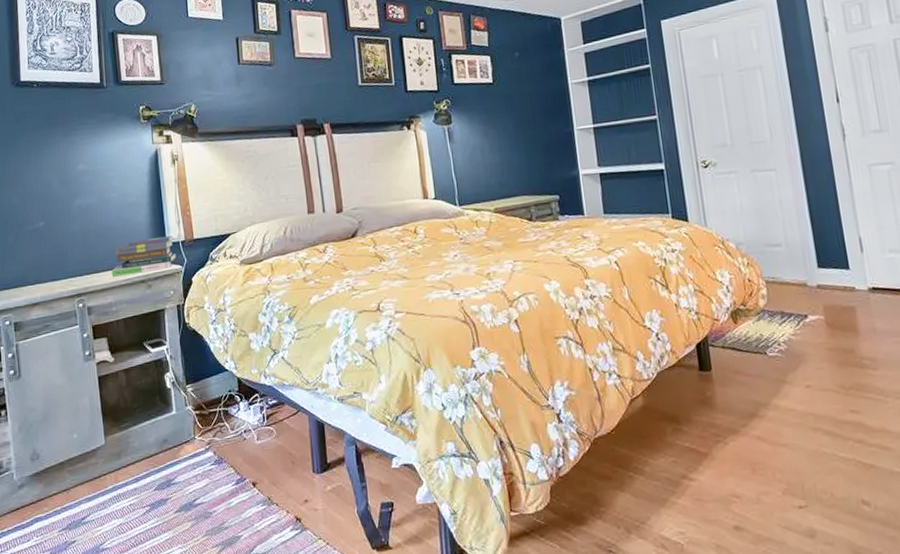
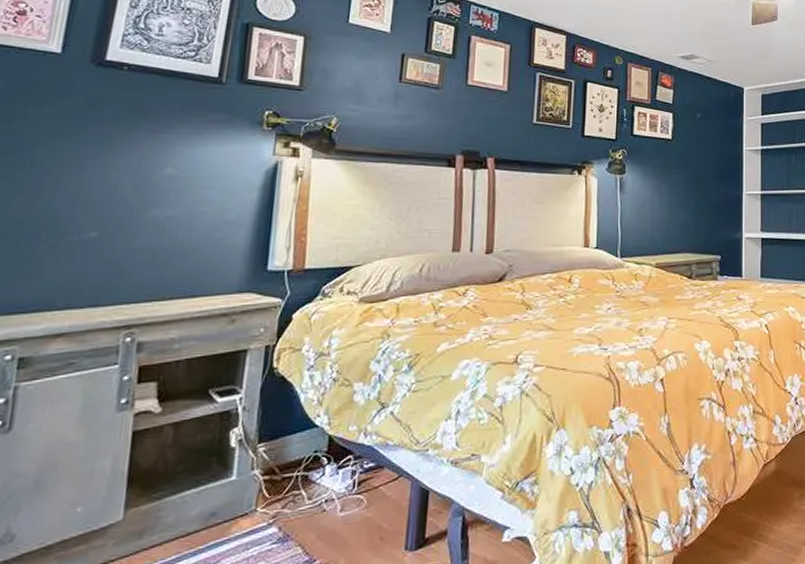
books: present [111,235,176,277] -> none [182,262,278,307]

